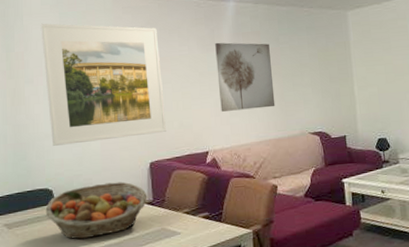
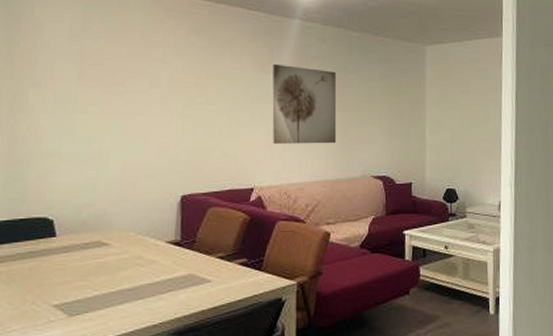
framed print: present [40,23,166,146] -> none [56,16,206,166]
fruit basket: present [45,181,148,240] -> none [41,216,175,282]

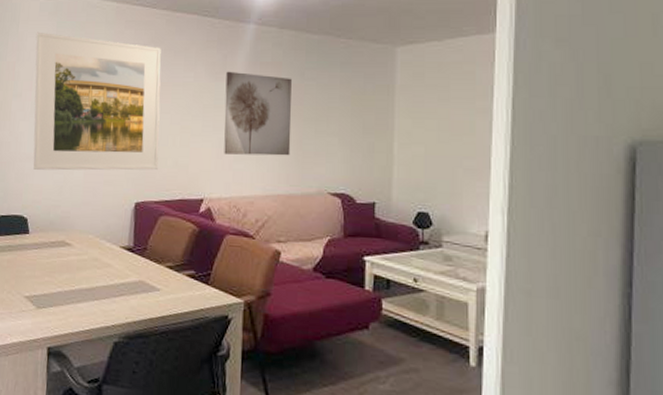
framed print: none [56,16,206,166] -> present [33,32,161,171]

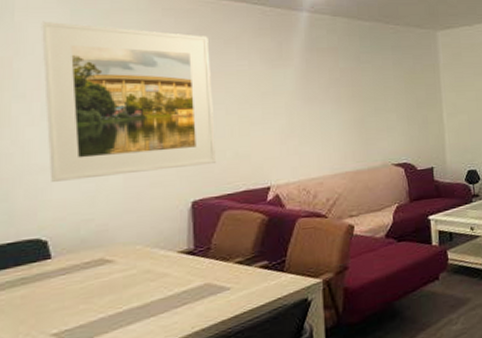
wall art: present [224,71,292,156] -> none [283,57,354,139]

